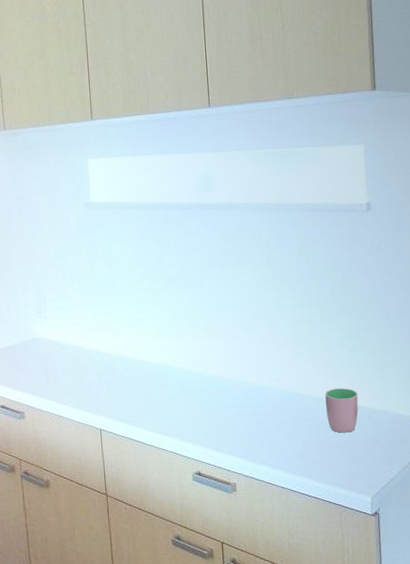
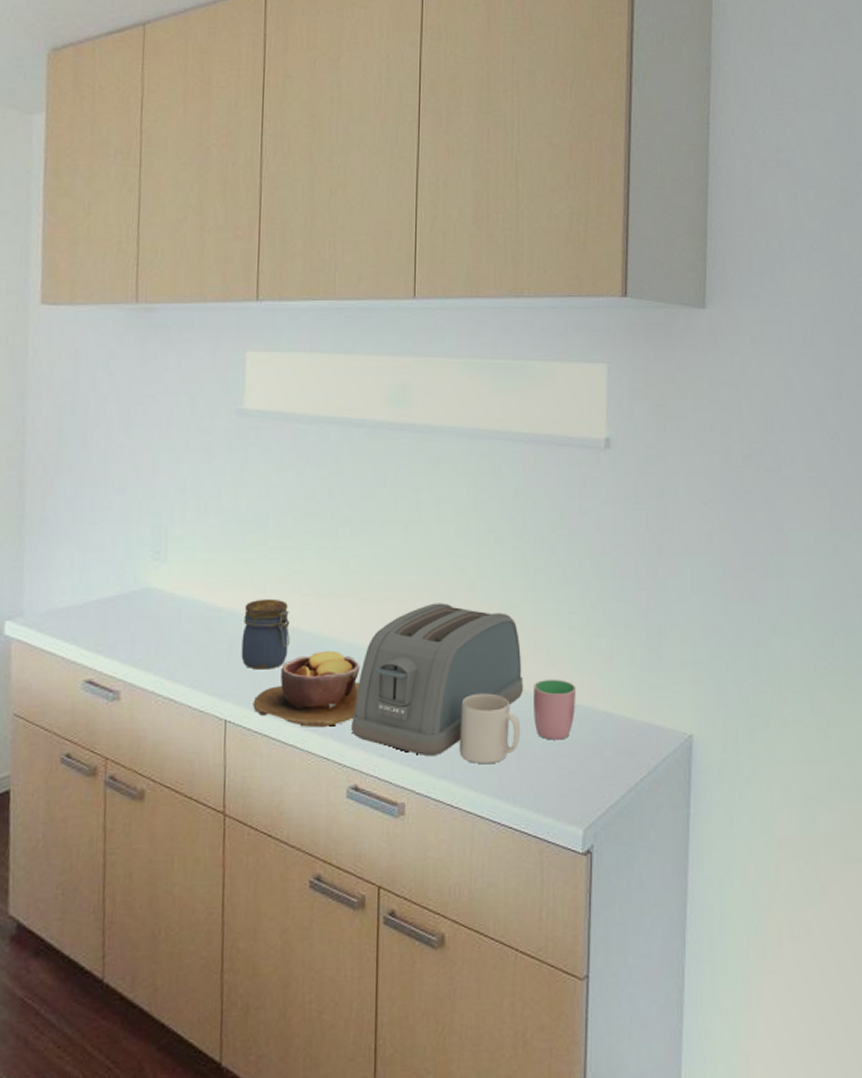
jar: none [106,340,141,392] -> present [241,598,290,670]
bowl: none [119,375,195,432] -> present [253,650,360,728]
toaster: none [191,336,318,449] -> present [351,603,524,757]
mug: none [271,400,318,453] -> present [459,693,521,765]

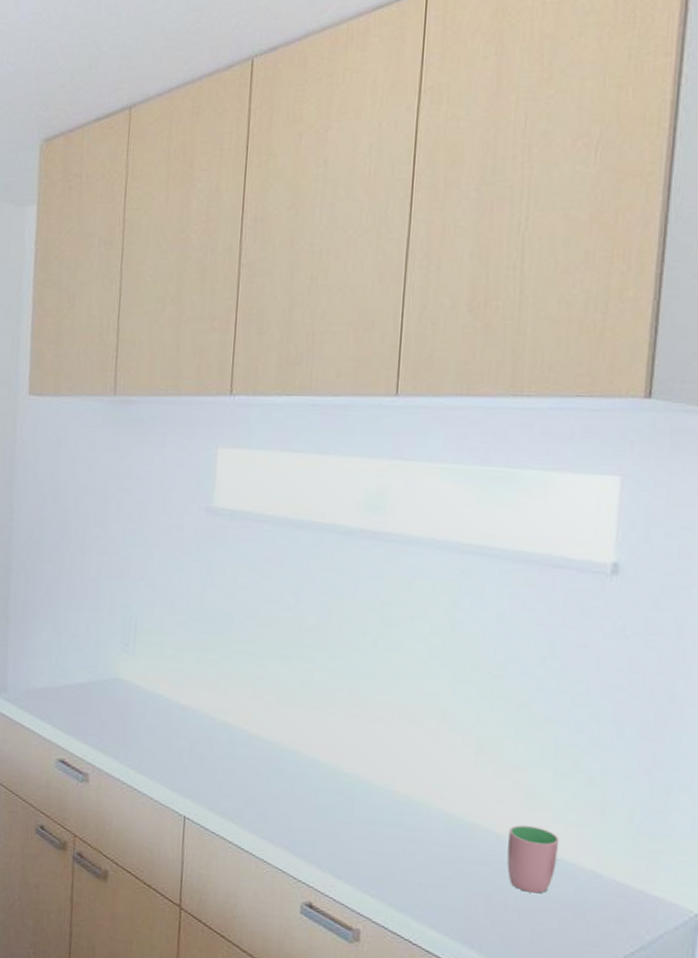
jar: present [241,598,290,670] -> none [202,701,251,773]
bowl: present [253,650,360,728] -> none [211,761,320,840]
toaster: present [351,603,524,757] -> none [308,726,498,888]
mug: present [459,693,521,765] -> none [421,828,492,906]

